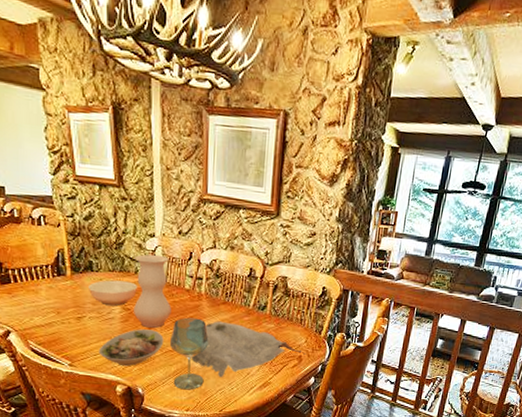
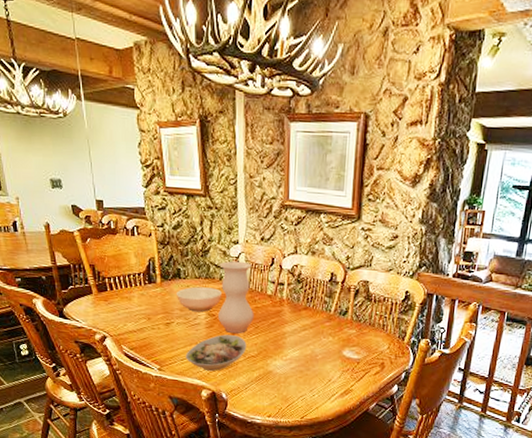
wine glass: present [169,317,210,390] -> none [252,323,291,396]
napkin: present [192,321,306,378] -> none [274,326,388,384]

